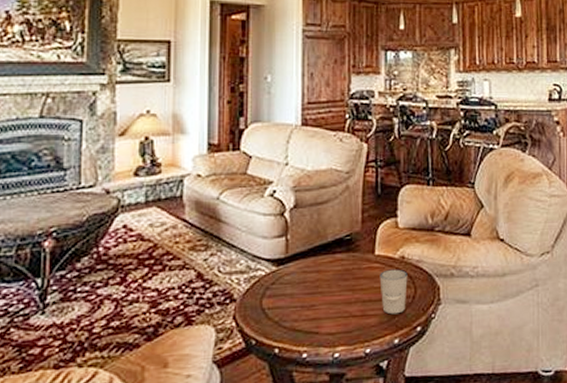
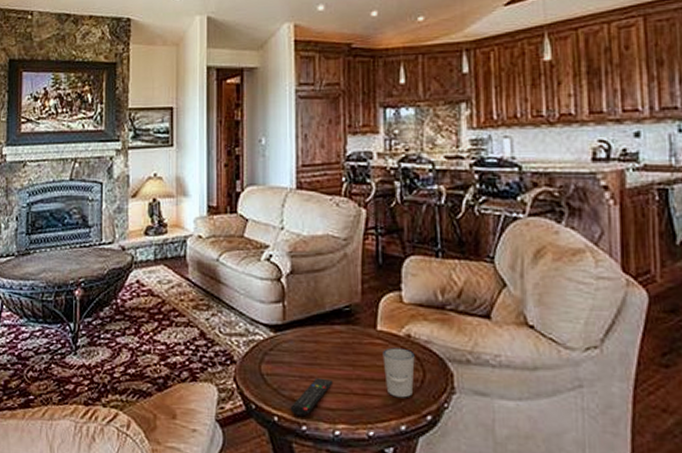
remote control: none [291,305,334,345] -> present [290,378,334,417]

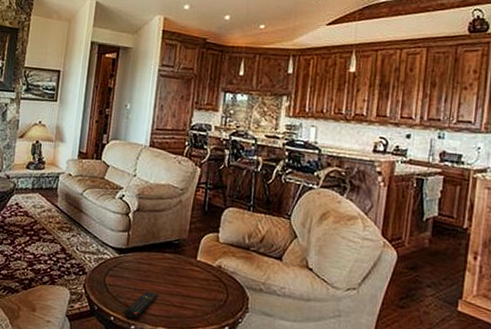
cup: present [382,347,415,398] -> none [198,274,222,313]

